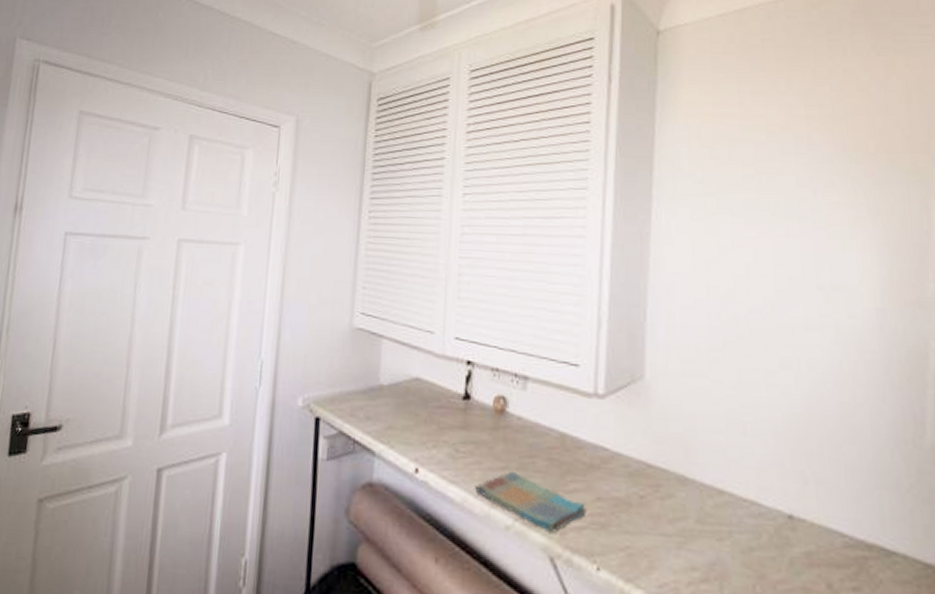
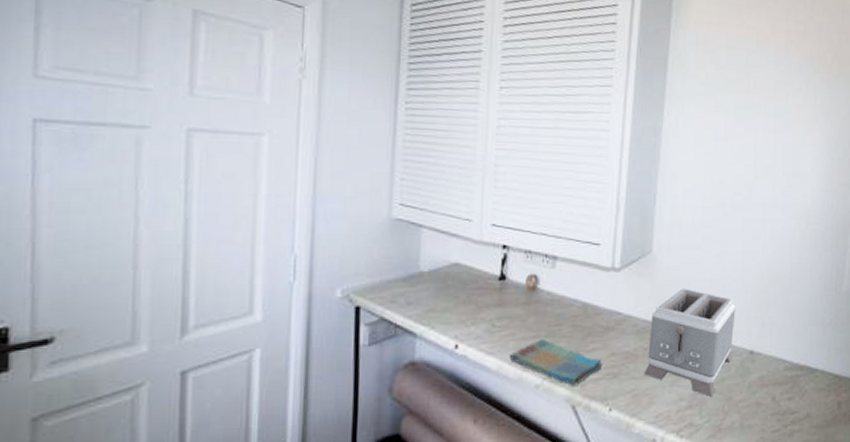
toaster: none [640,424,763,572] -> present [643,288,736,398]

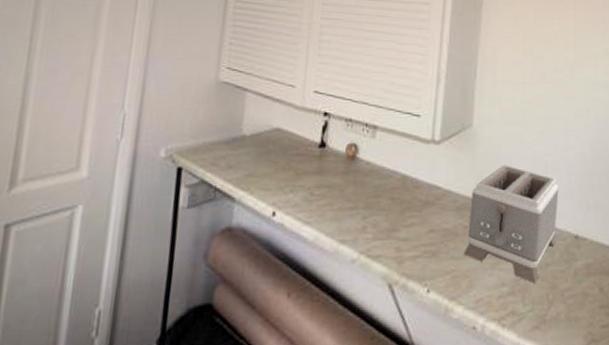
dish towel: present [509,338,603,386] -> none [326,210,421,263]

